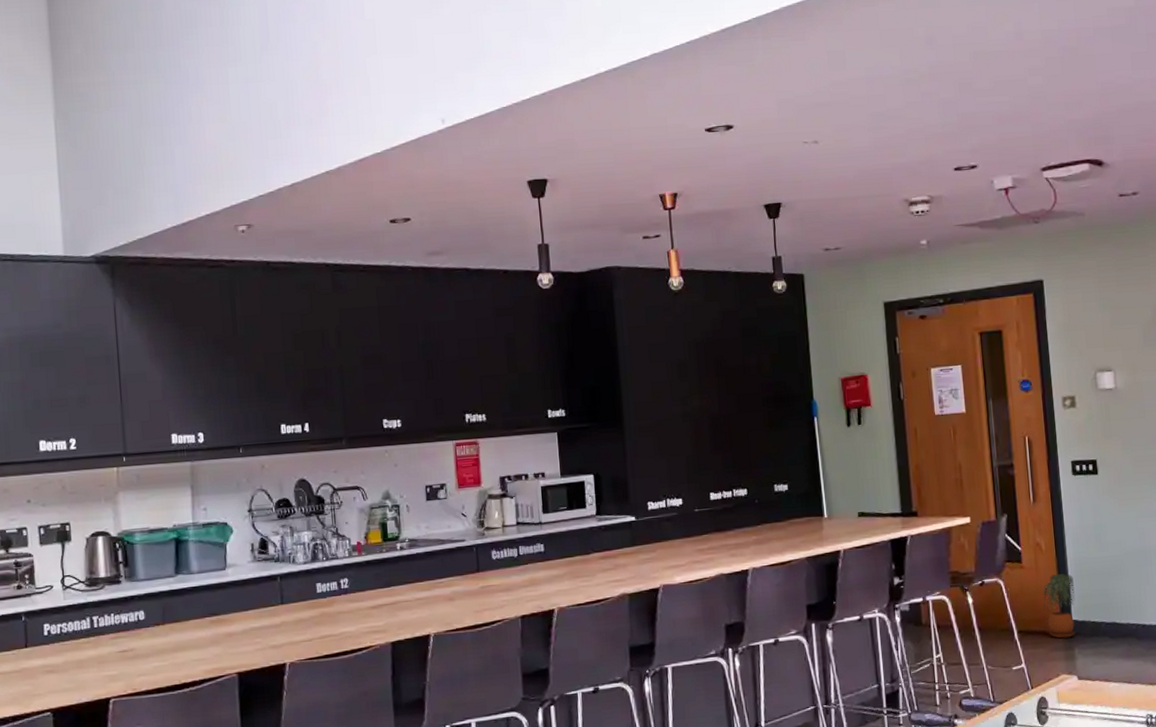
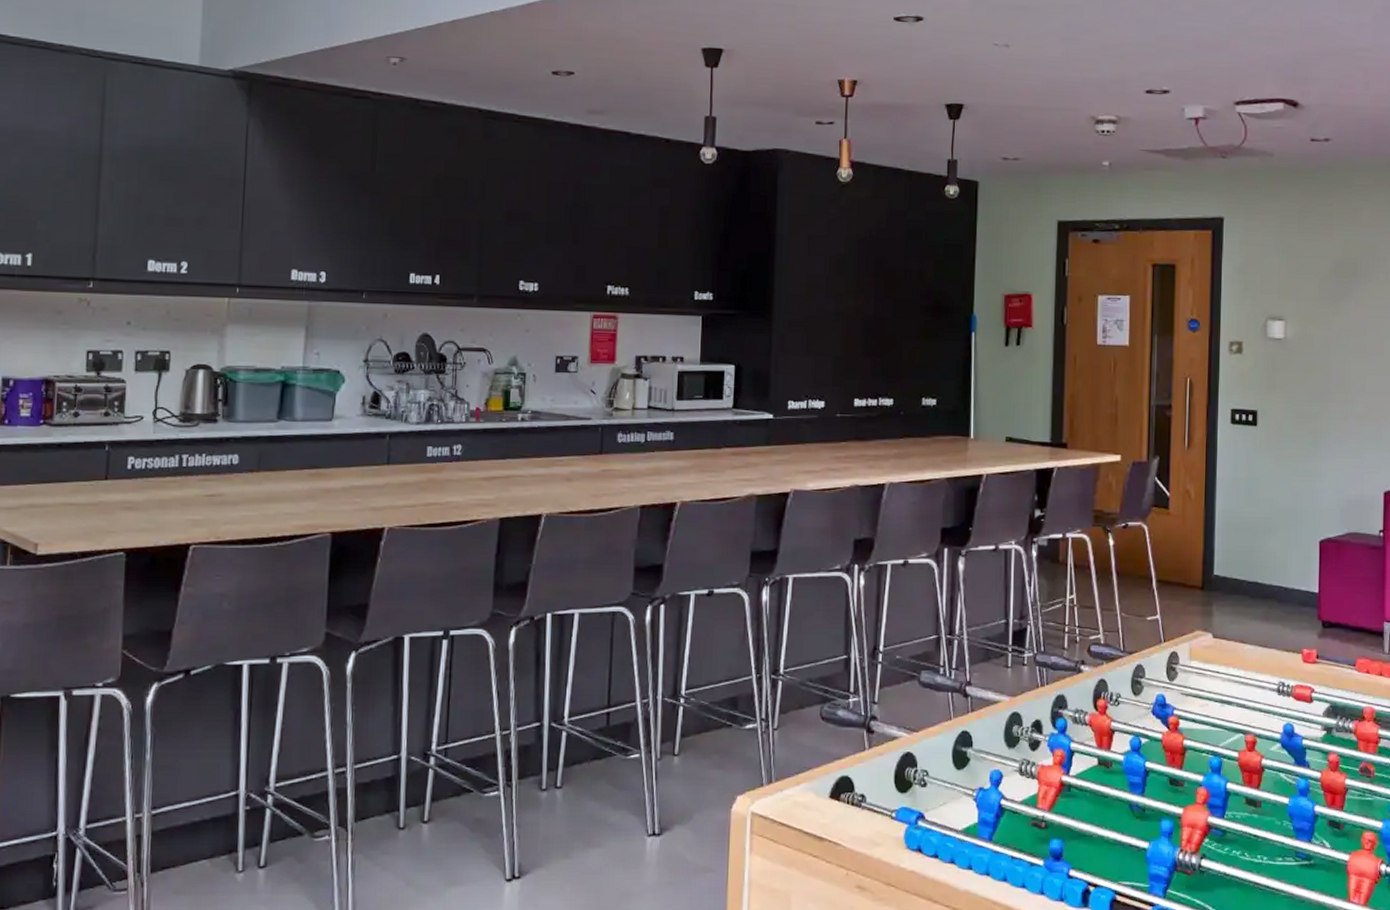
potted plant: present [1043,573,1075,639] -> none [1186,524,1220,593]

